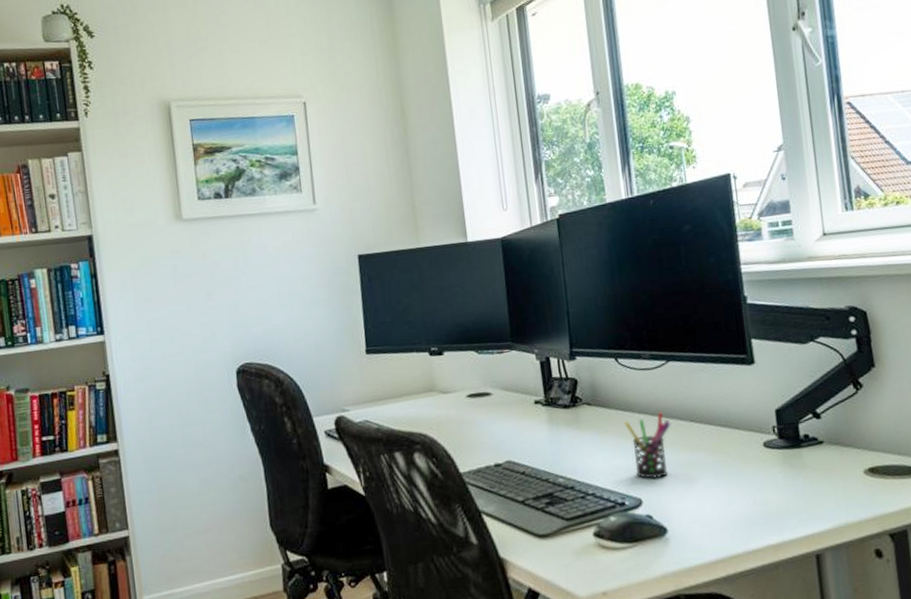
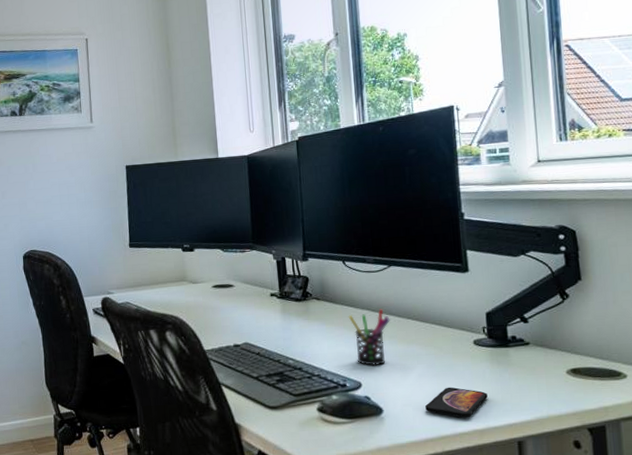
smartphone: none [714,497,781,532] -> present [425,387,488,418]

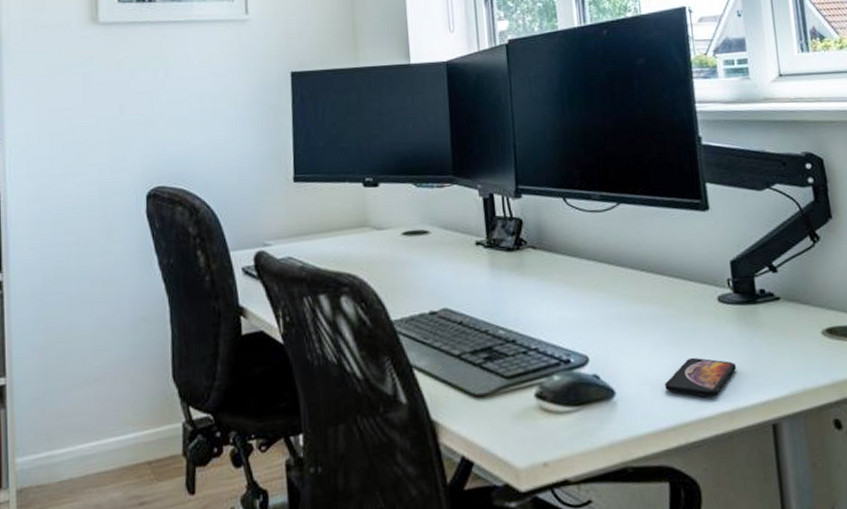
pen holder: present [348,309,390,366] -> none [571,259,621,334]

